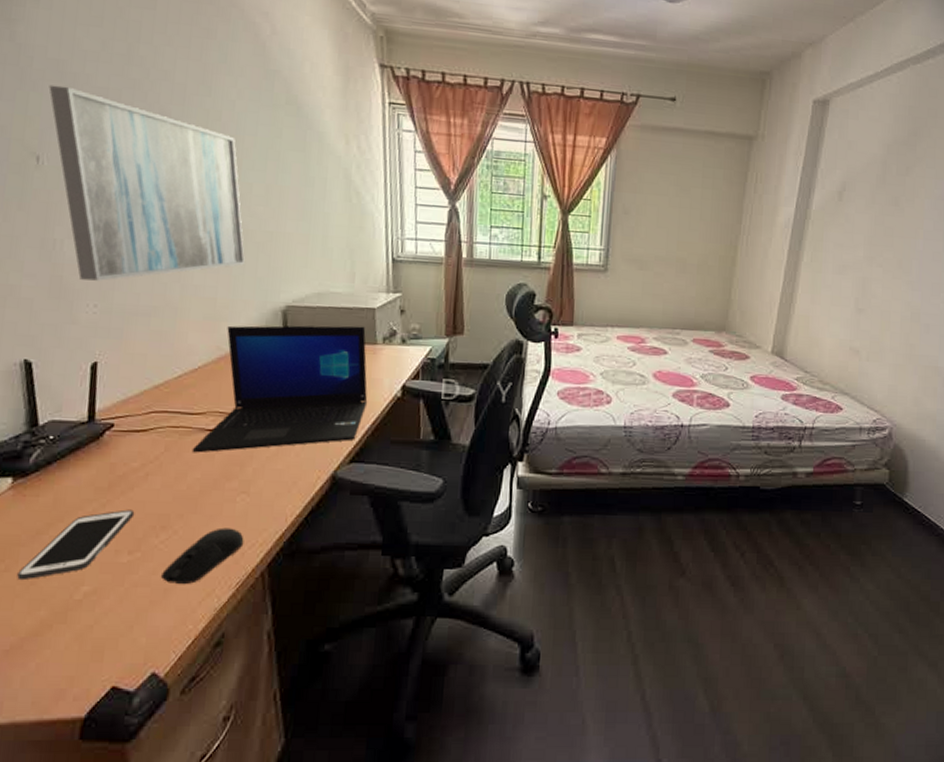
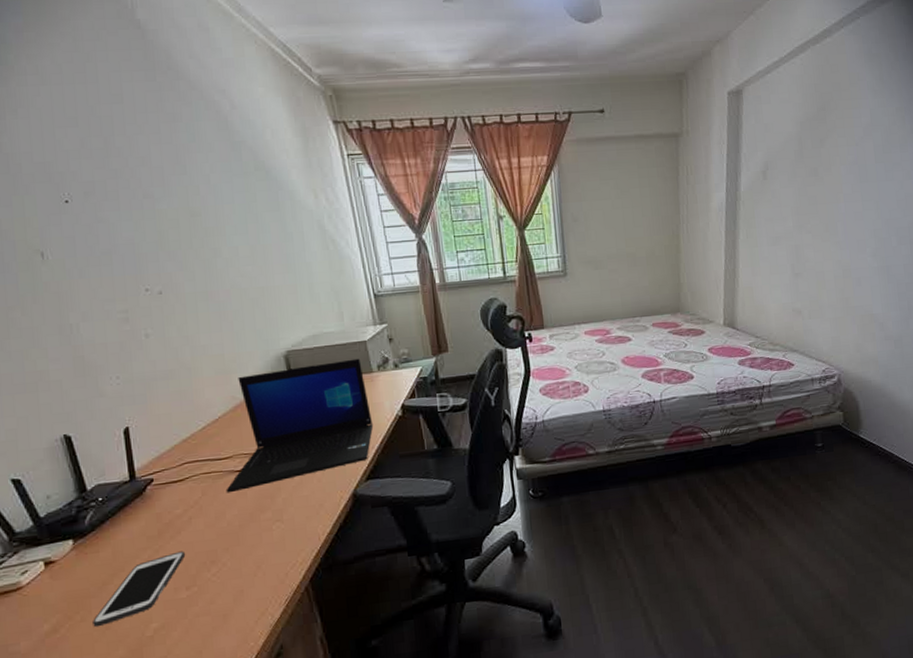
wall art: present [49,84,246,281] -> none [40,185,244,357]
computer mouse: present [160,527,244,585] -> none [217,553,286,610]

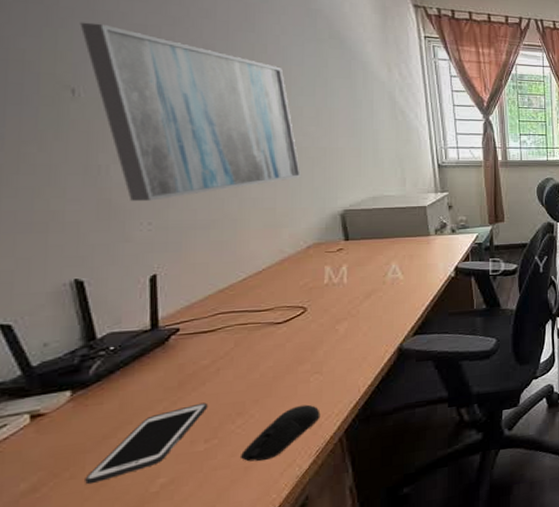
wall art: none [40,185,244,357] -> present [80,22,302,201]
computer mouse: none [217,553,286,610] -> present [239,404,321,462]
laptop: present [226,358,374,493] -> none [262,222,426,345]

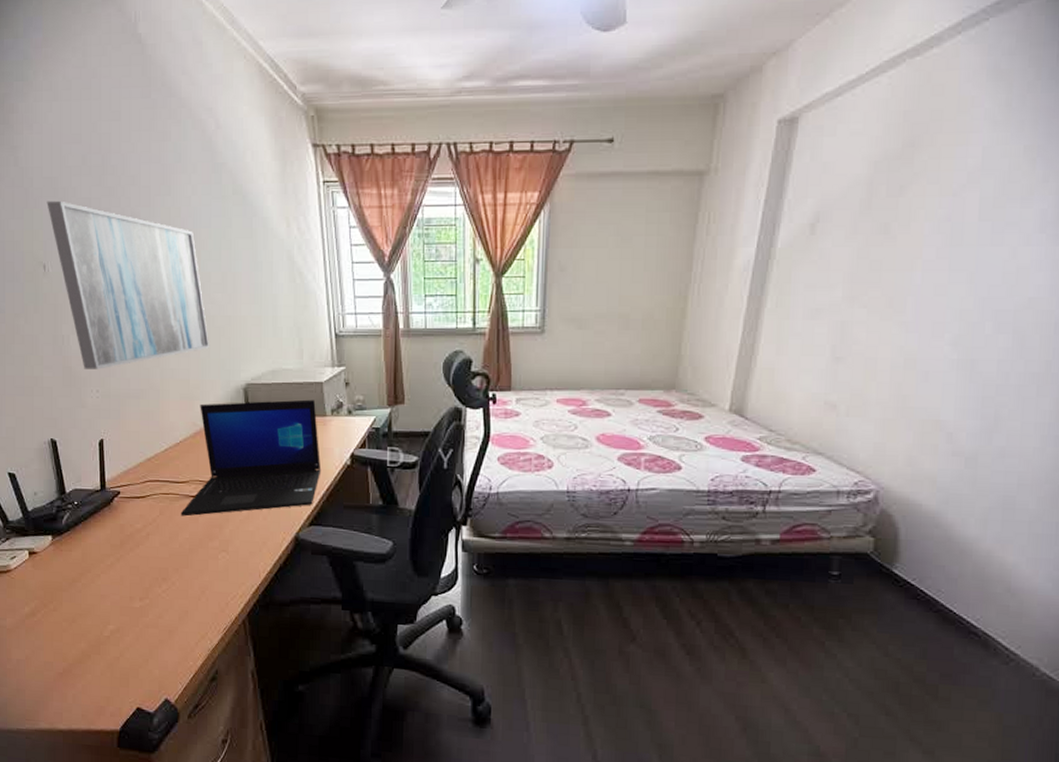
cell phone: present [85,402,209,485] -> none [63,563,142,619]
computer mouse: present [239,404,321,462] -> none [165,581,227,628]
laptop: none [262,222,426,345] -> present [180,399,322,517]

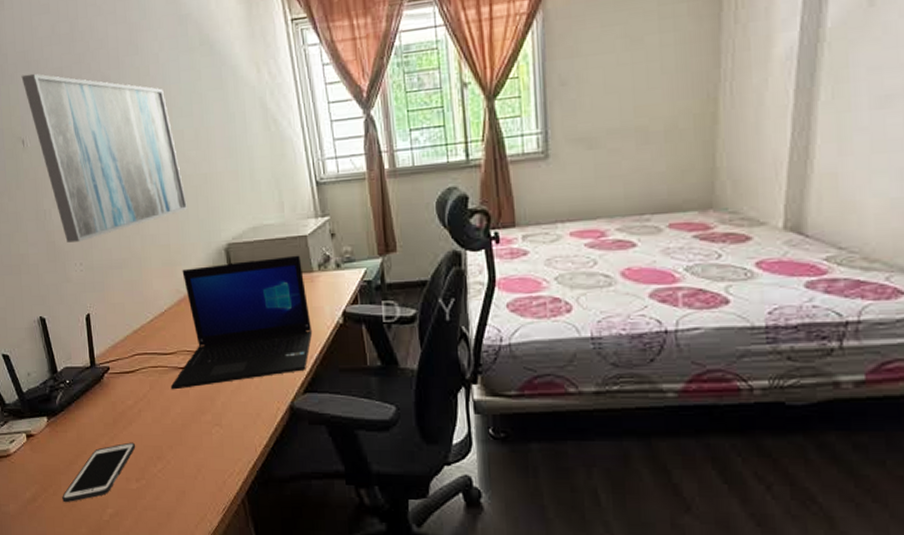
cell phone: none [63,563,142,619] -> present [62,442,136,503]

